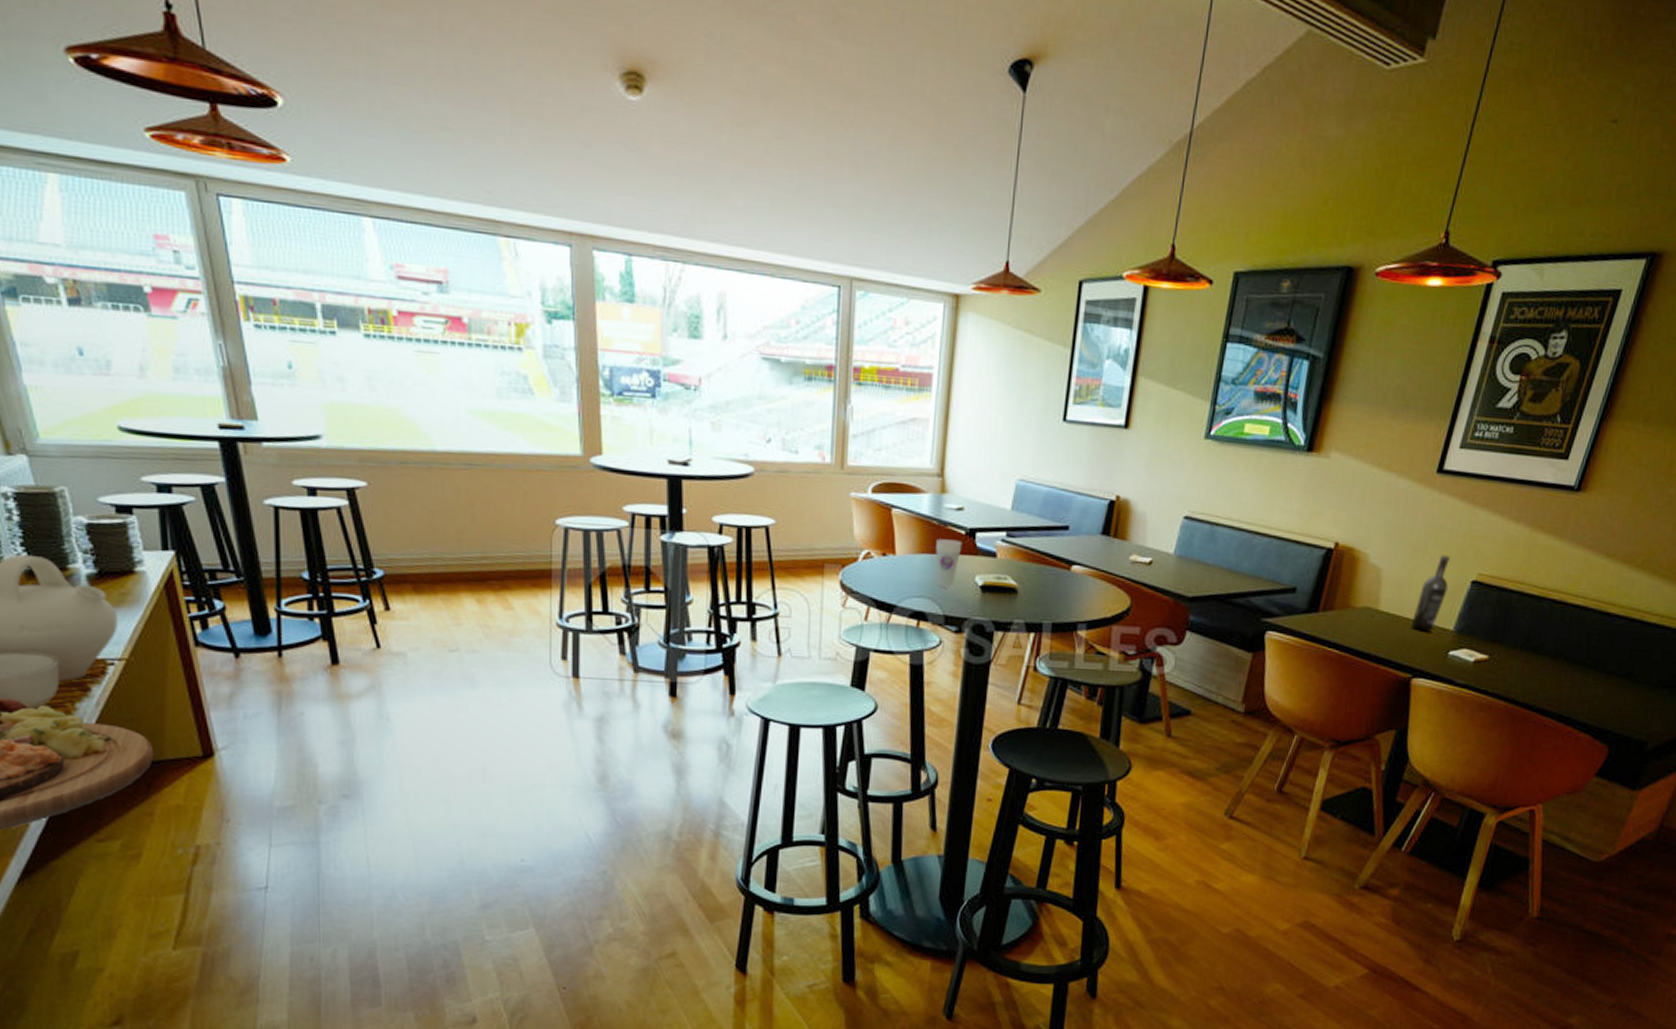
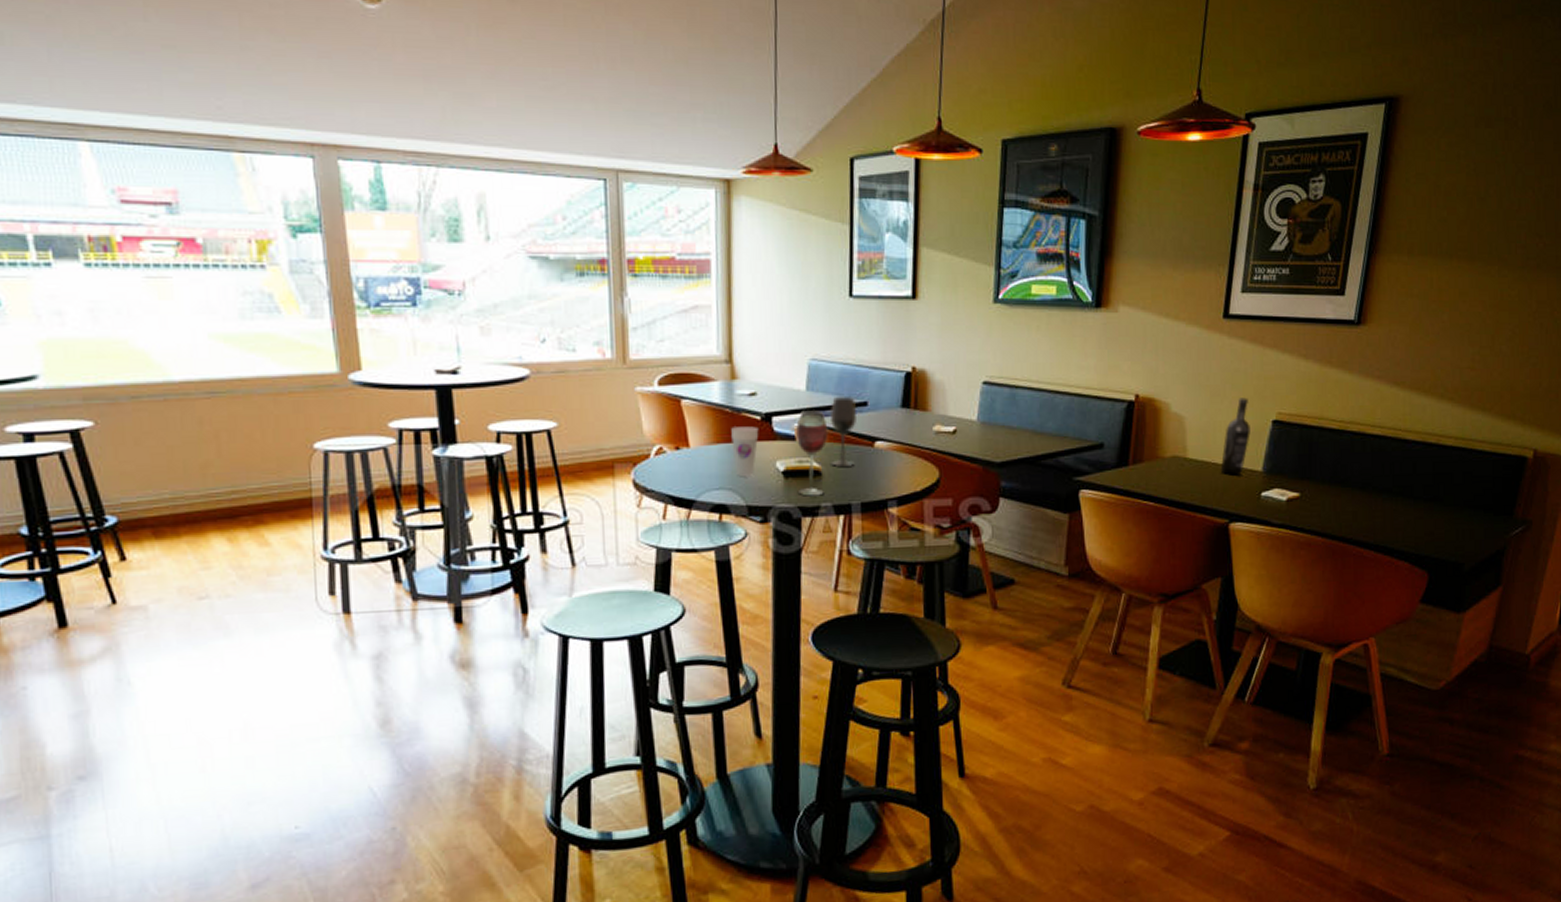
wineglass: none [992,529,1029,613] -> present [796,410,828,497]
wine glass: none [1027,518,1058,588] -> present [829,395,856,468]

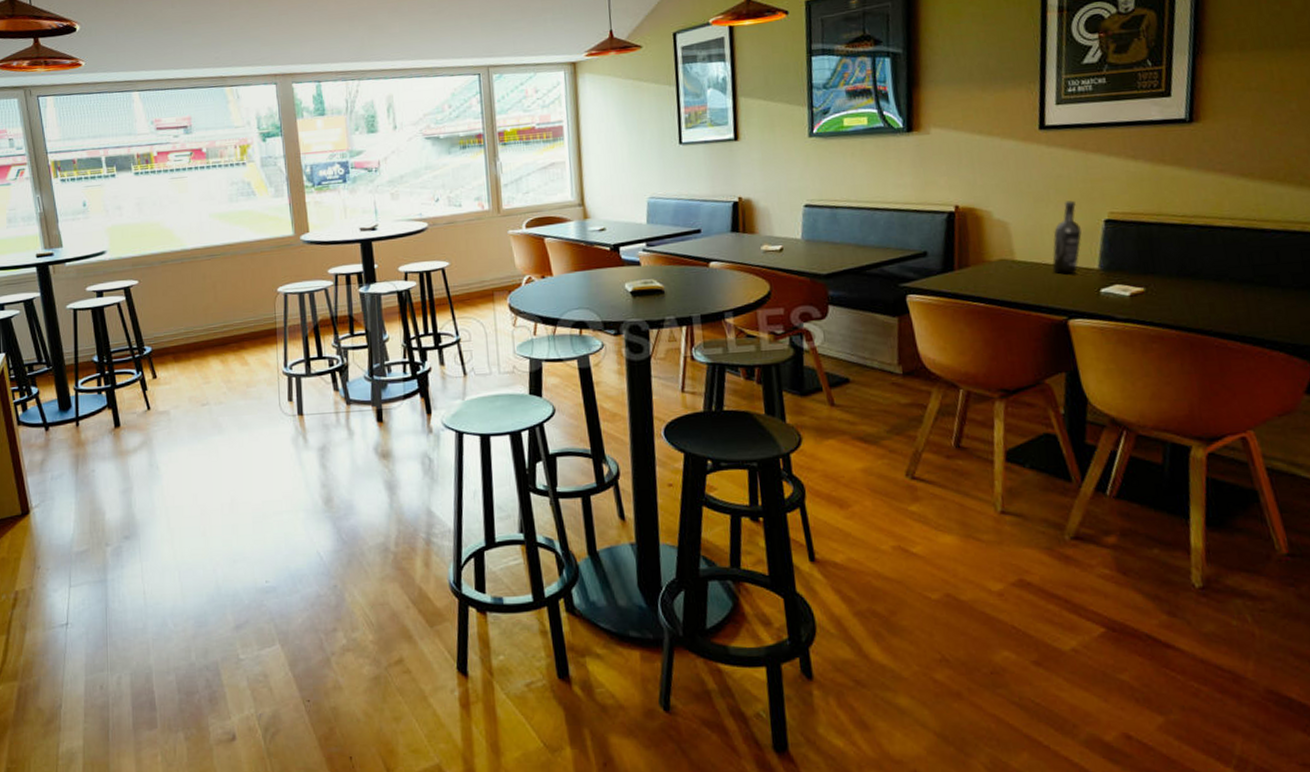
cup: present [731,426,759,478] -> none [586,256,609,298]
wineglass: present [796,410,828,497] -> none [640,239,668,312]
wine glass: present [829,395,856,468] -> none [668,225,693,287]

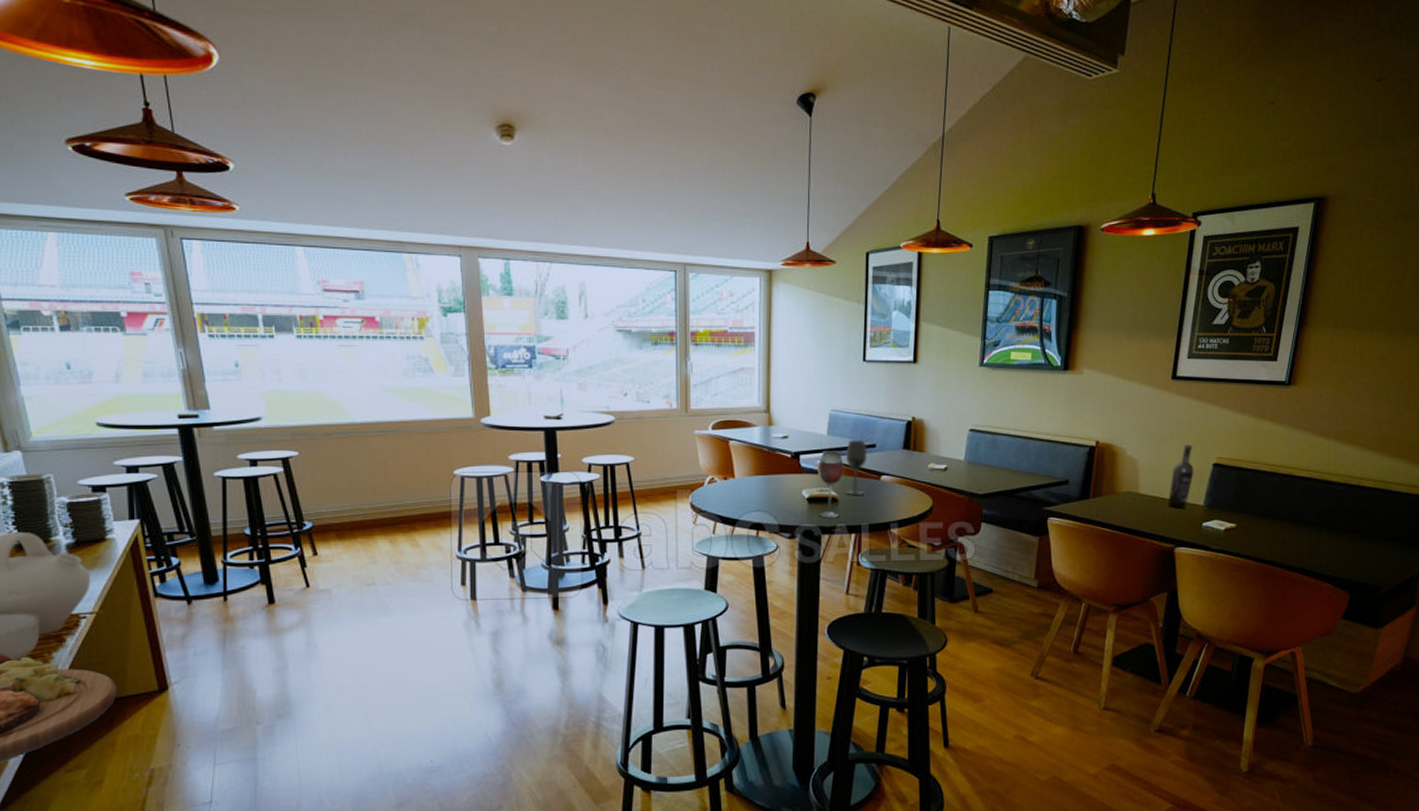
wineglass: none [640,239,668,312] -> present [818,451,844,518]
wine glass: none [668,225,693,287] -> present [845,439,867,496]

